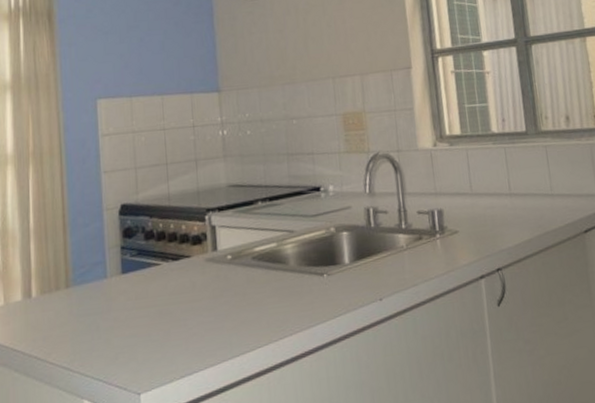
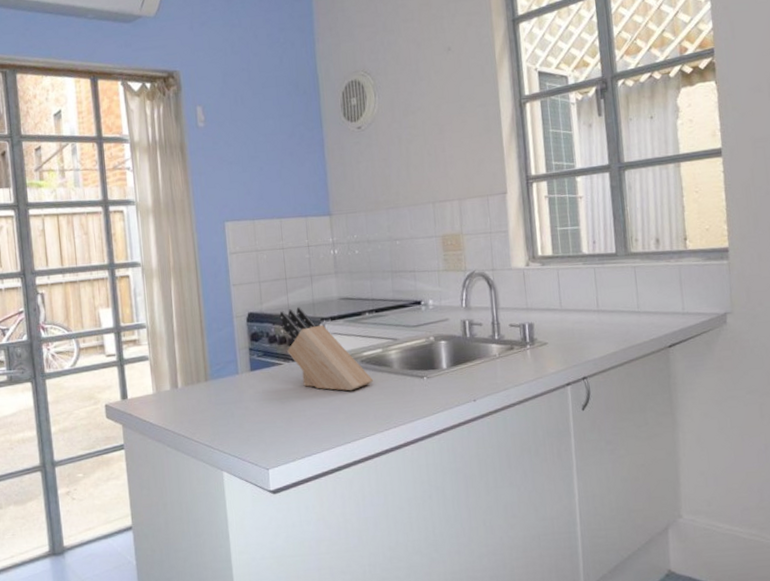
knife block: none [158,196,266,294] -> present [279,307,373,391]

